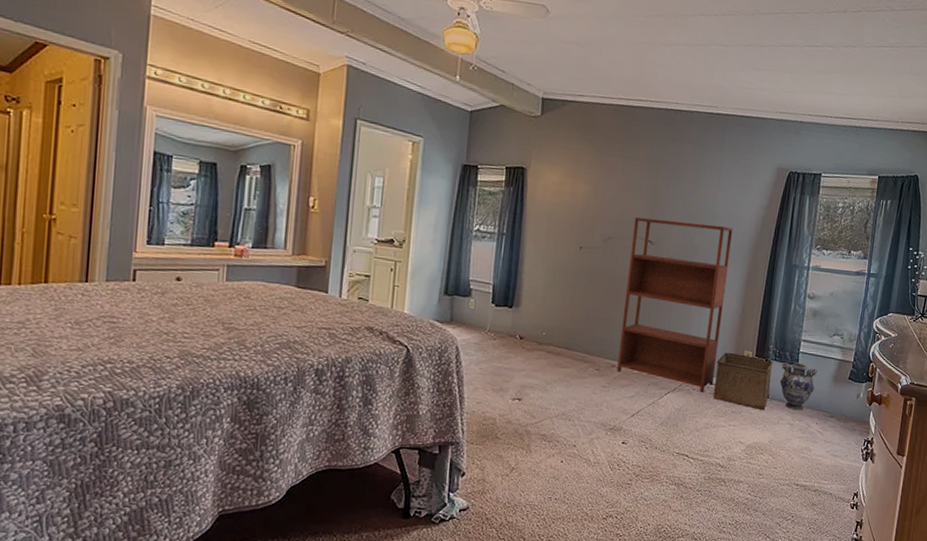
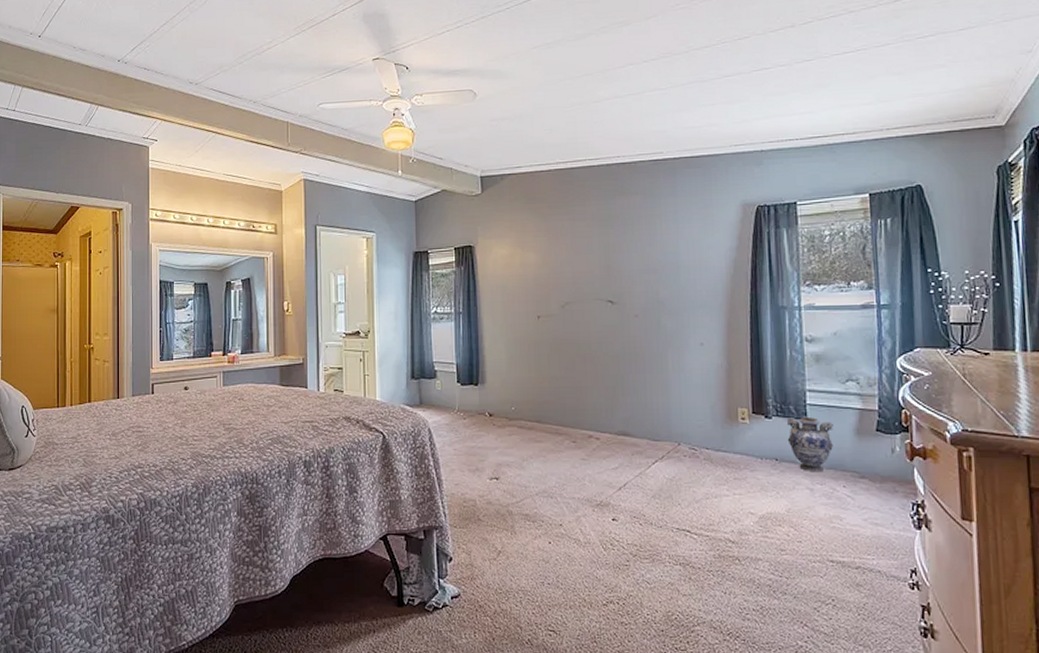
bookshelf: present [617,217,733,393] -> none [590,274,707,460]
storage bin: present [713,352,773,410] -> none [706,411,778,474]

